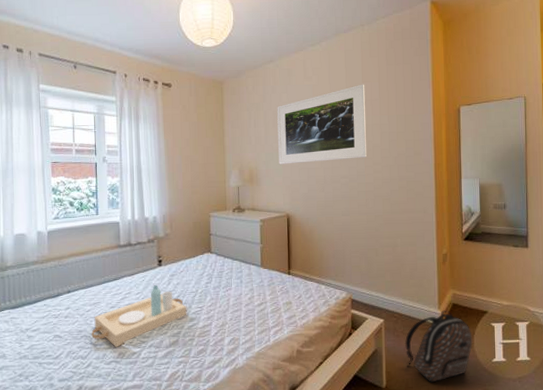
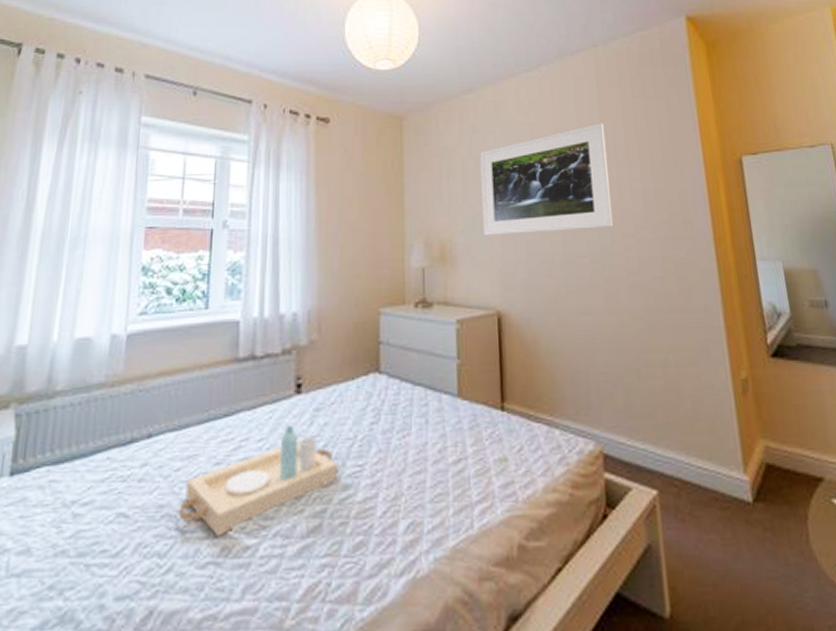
backpack: present [404,310,473,383] -> none [695,475,807,609]

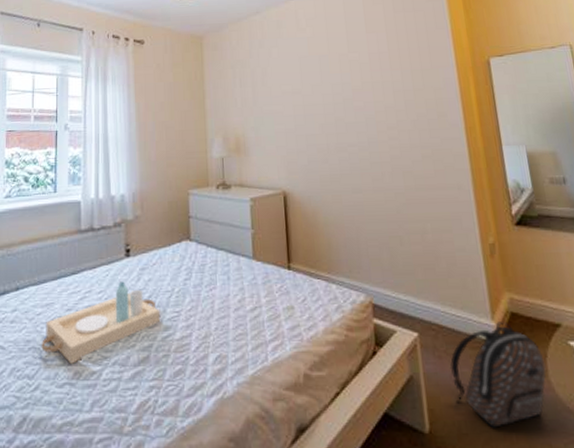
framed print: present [480,123,613,236] -> none [266,35,378,131]
backpack: none [695,475,807,609] -> present [450,322,546,428]

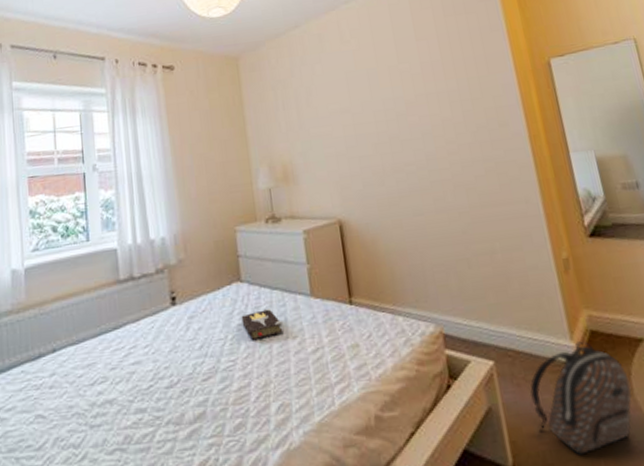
serving tray: present [42,281,161,365] -> none [86,332,216,429]
hardback book: none [188,267,225,296] -> present [241,309,283,341]

